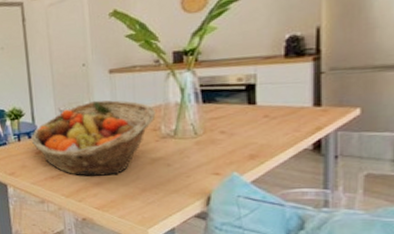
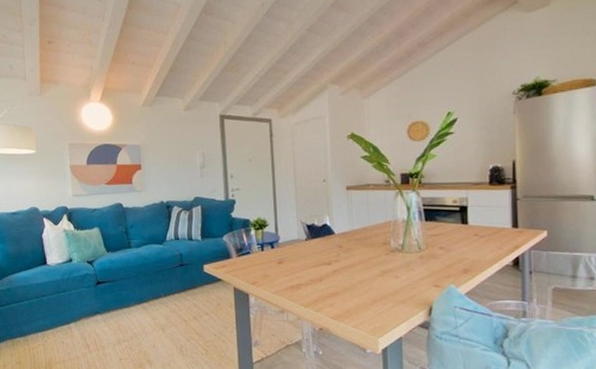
fruit basket: present [32,100,156,176] -> none [274,214,386,287]

